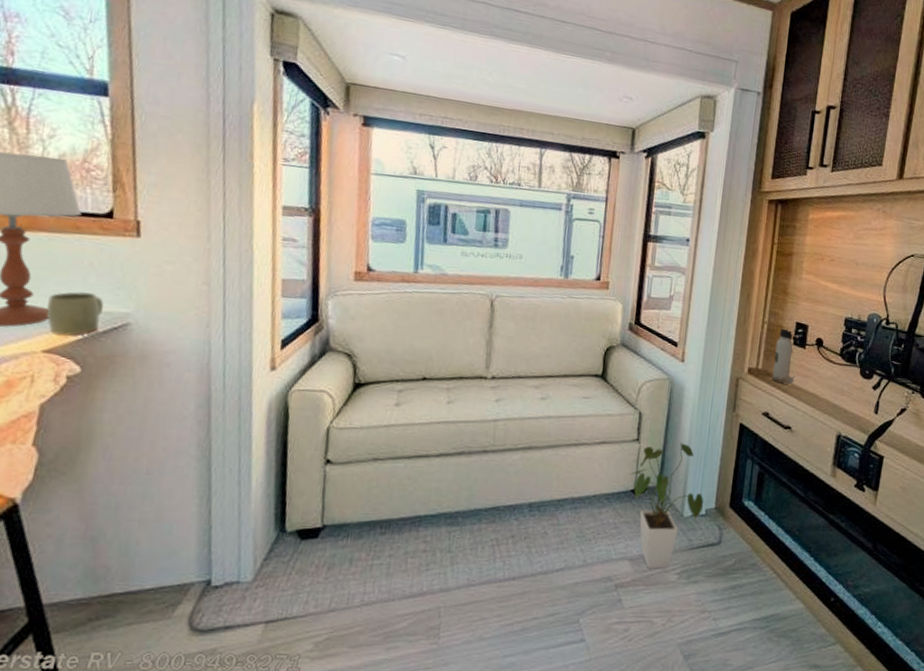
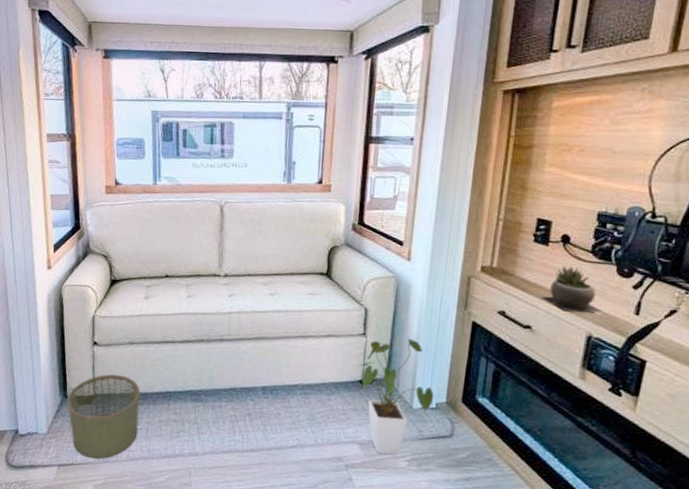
basket: none [283,498,384,609] -> present [66,373,141,460]
water bottle: present [771,328,795,385] -> none [508,225,536,283]
succulent plant: none [799,368,851,413] -> present [541,266,604,313]

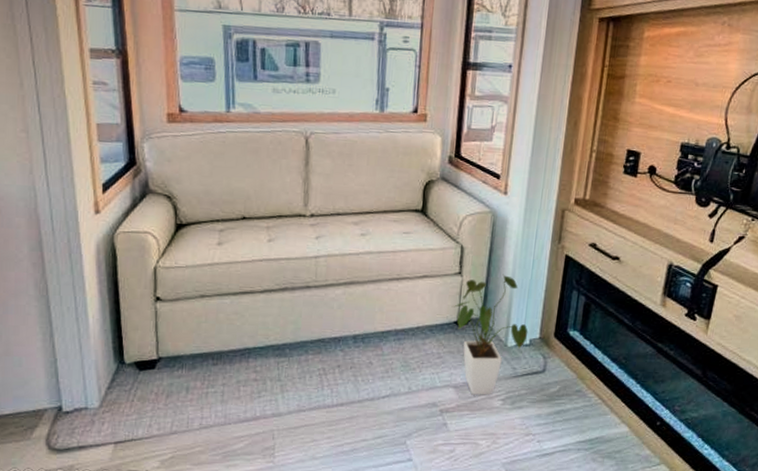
basket: present [66,373,141,460] -> none [123,332,215,431]
succulent plant: present [541,266,604,313] -> none [629,197,684,242]

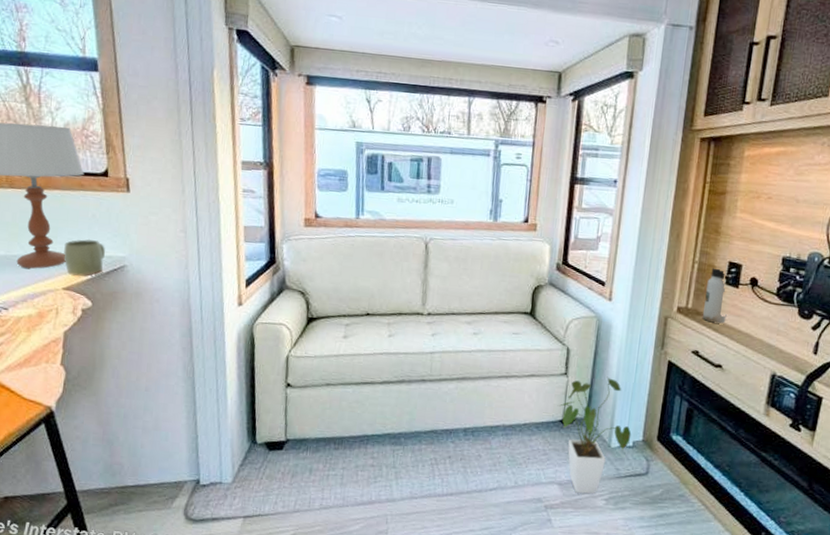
water bottle: none [599,156,625,215] -> present [702,268,727,324]

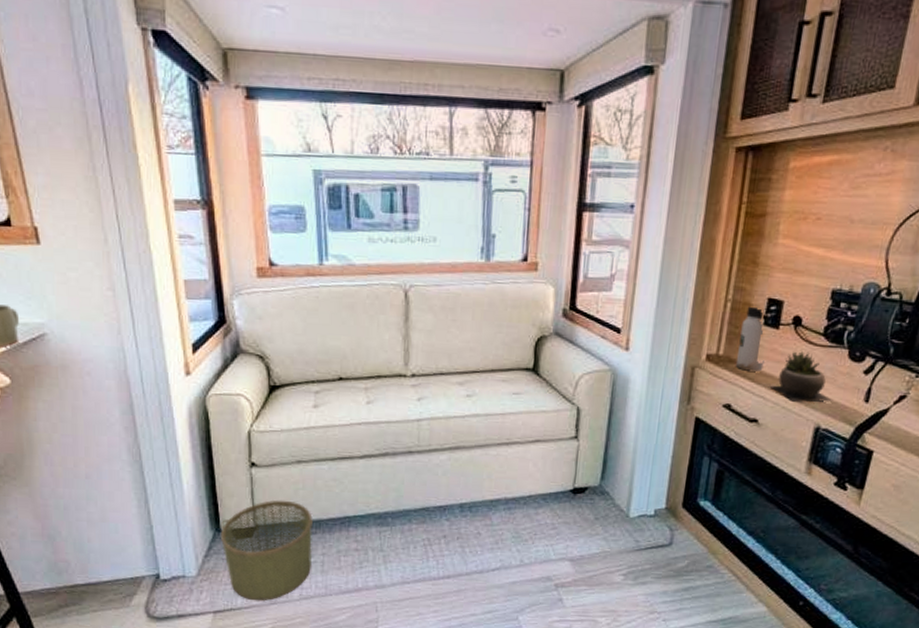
basket: none [255,417,337,509] -> present [220,499,314,602]
house plant: present [557,376,632,494] -> none [567,438,653,570]
succulent plant: none [731,308,787,353] -> present [769,351,834,402]

